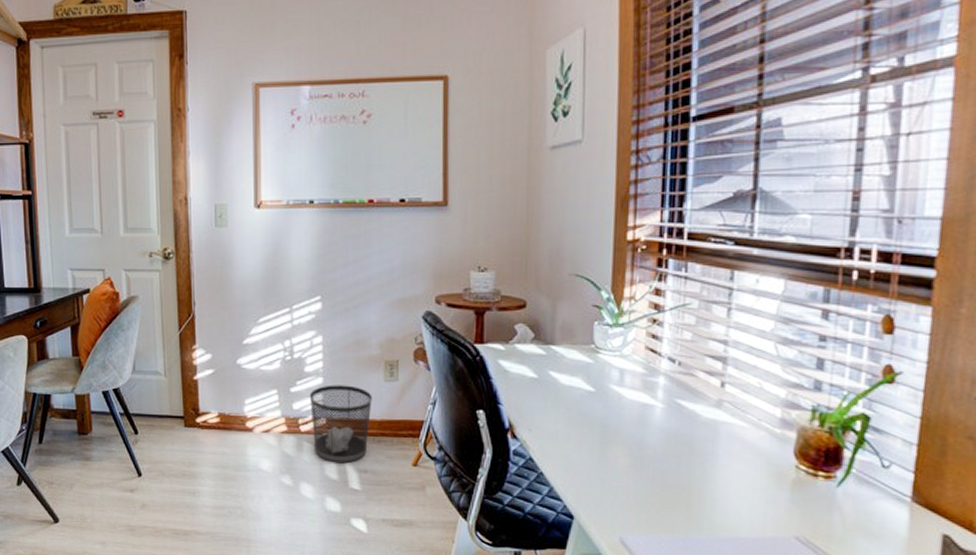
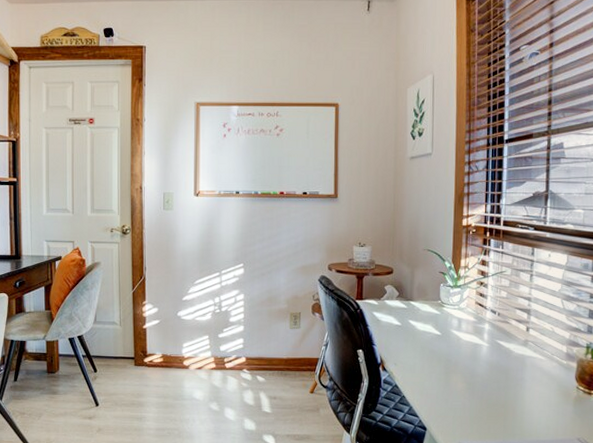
waste bin: present [309,385,372,463] -> none [233,331,281,391]

